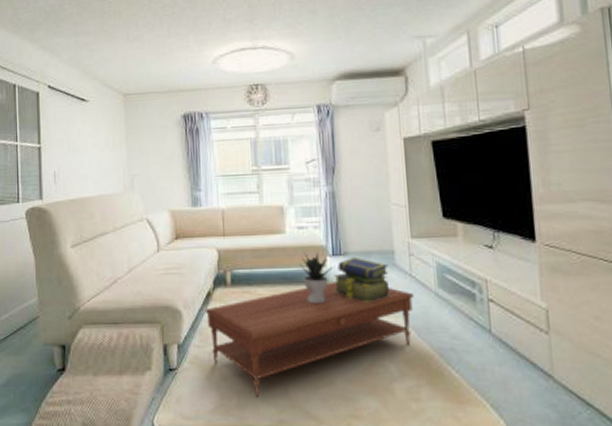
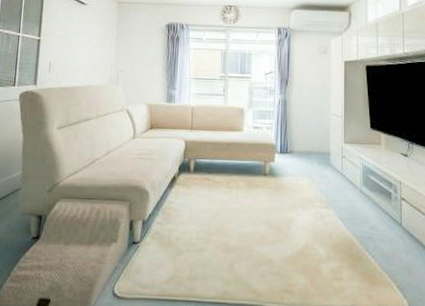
coffee table: present [205,282,414,398] -> none [169,175,343,272]
potted plant: present [300,252,335,303] -> none [253,148,281,192]
stack of books: present [334,256,390,303] -> none [280,155,325,195]

